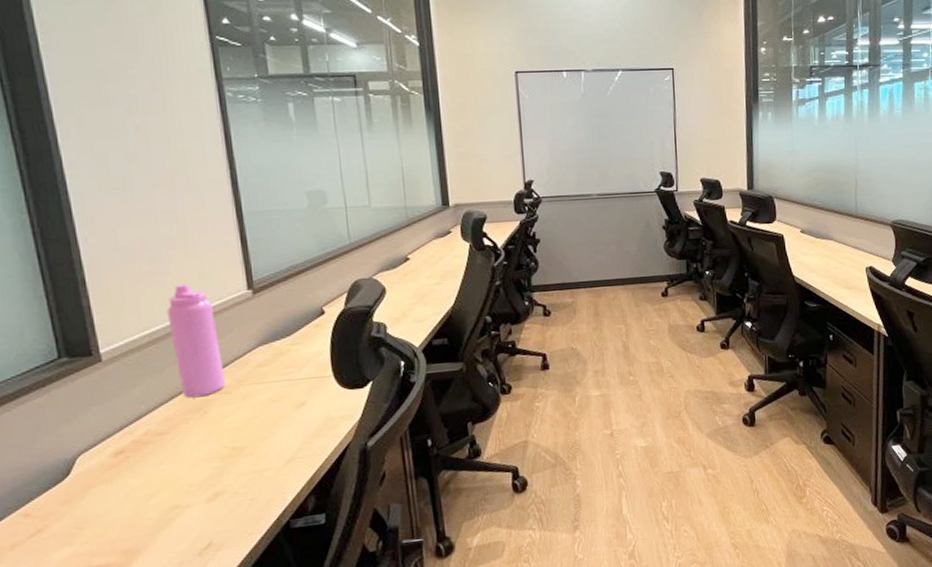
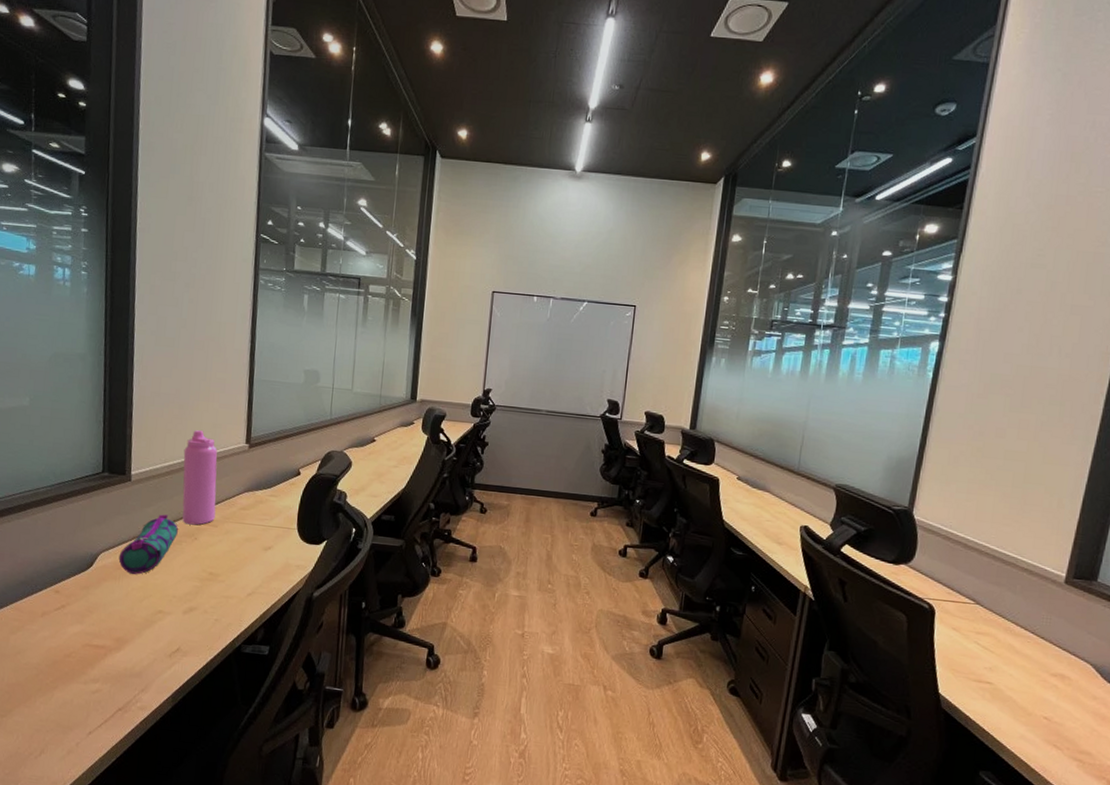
pencil case: none [105,392,180,472] -> present [118,514,178,575]

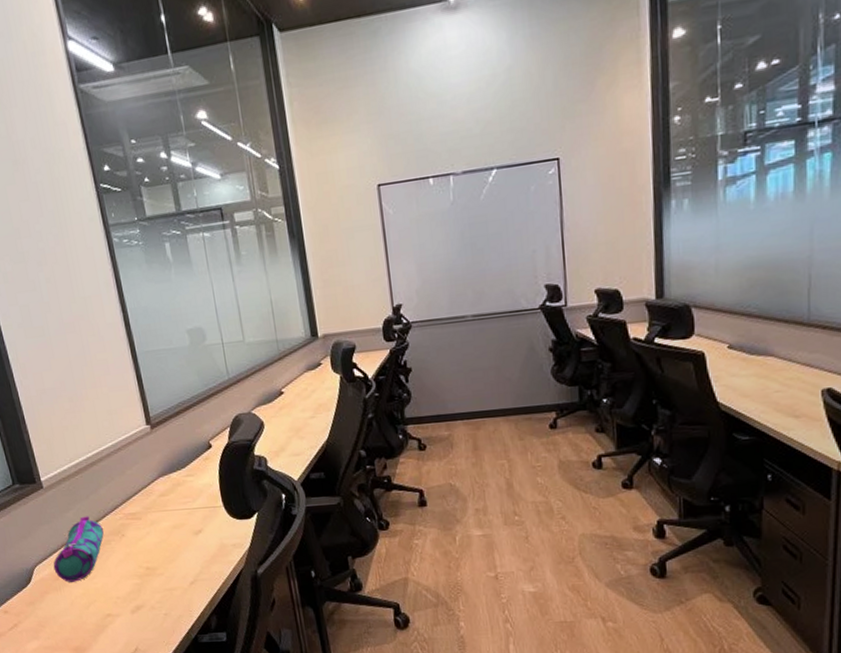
water bottle: present [182,429,218,525] -> none [85,419,137,522]

